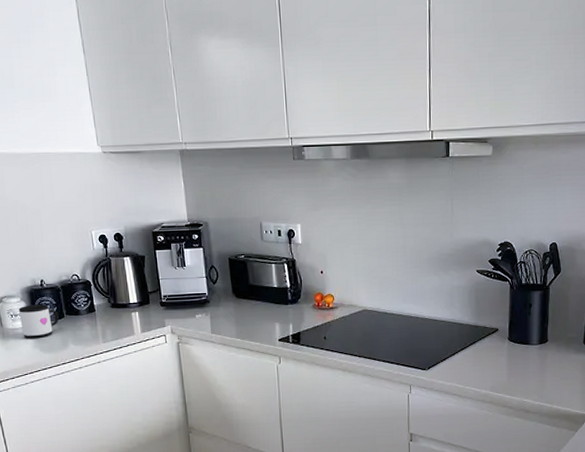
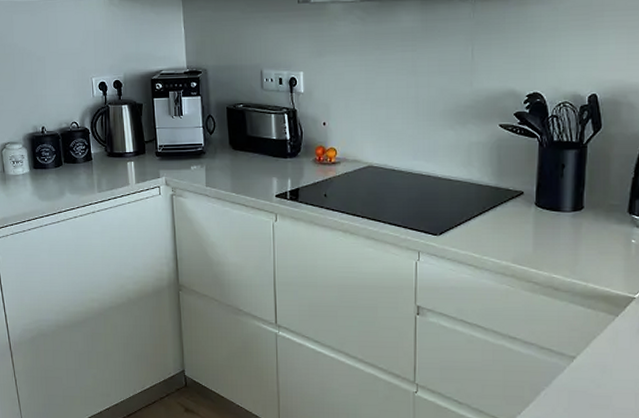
mug: present [18,304,59,338] -> none [20,151,57,185]

